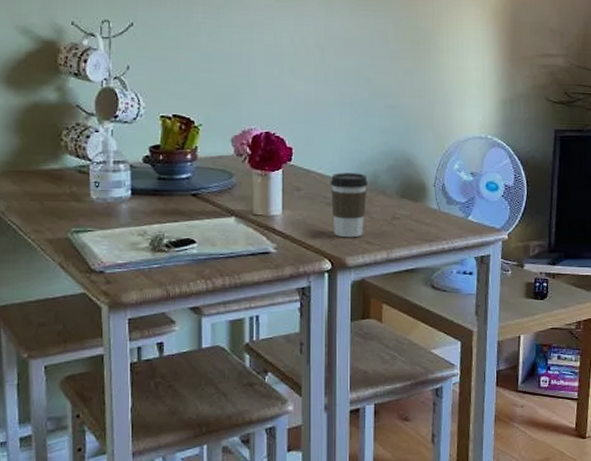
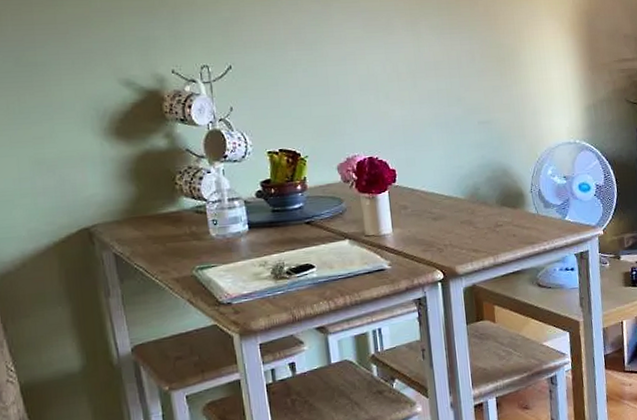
coffee cup: present [330,173,369,238] -> none [434,187,470,249]

